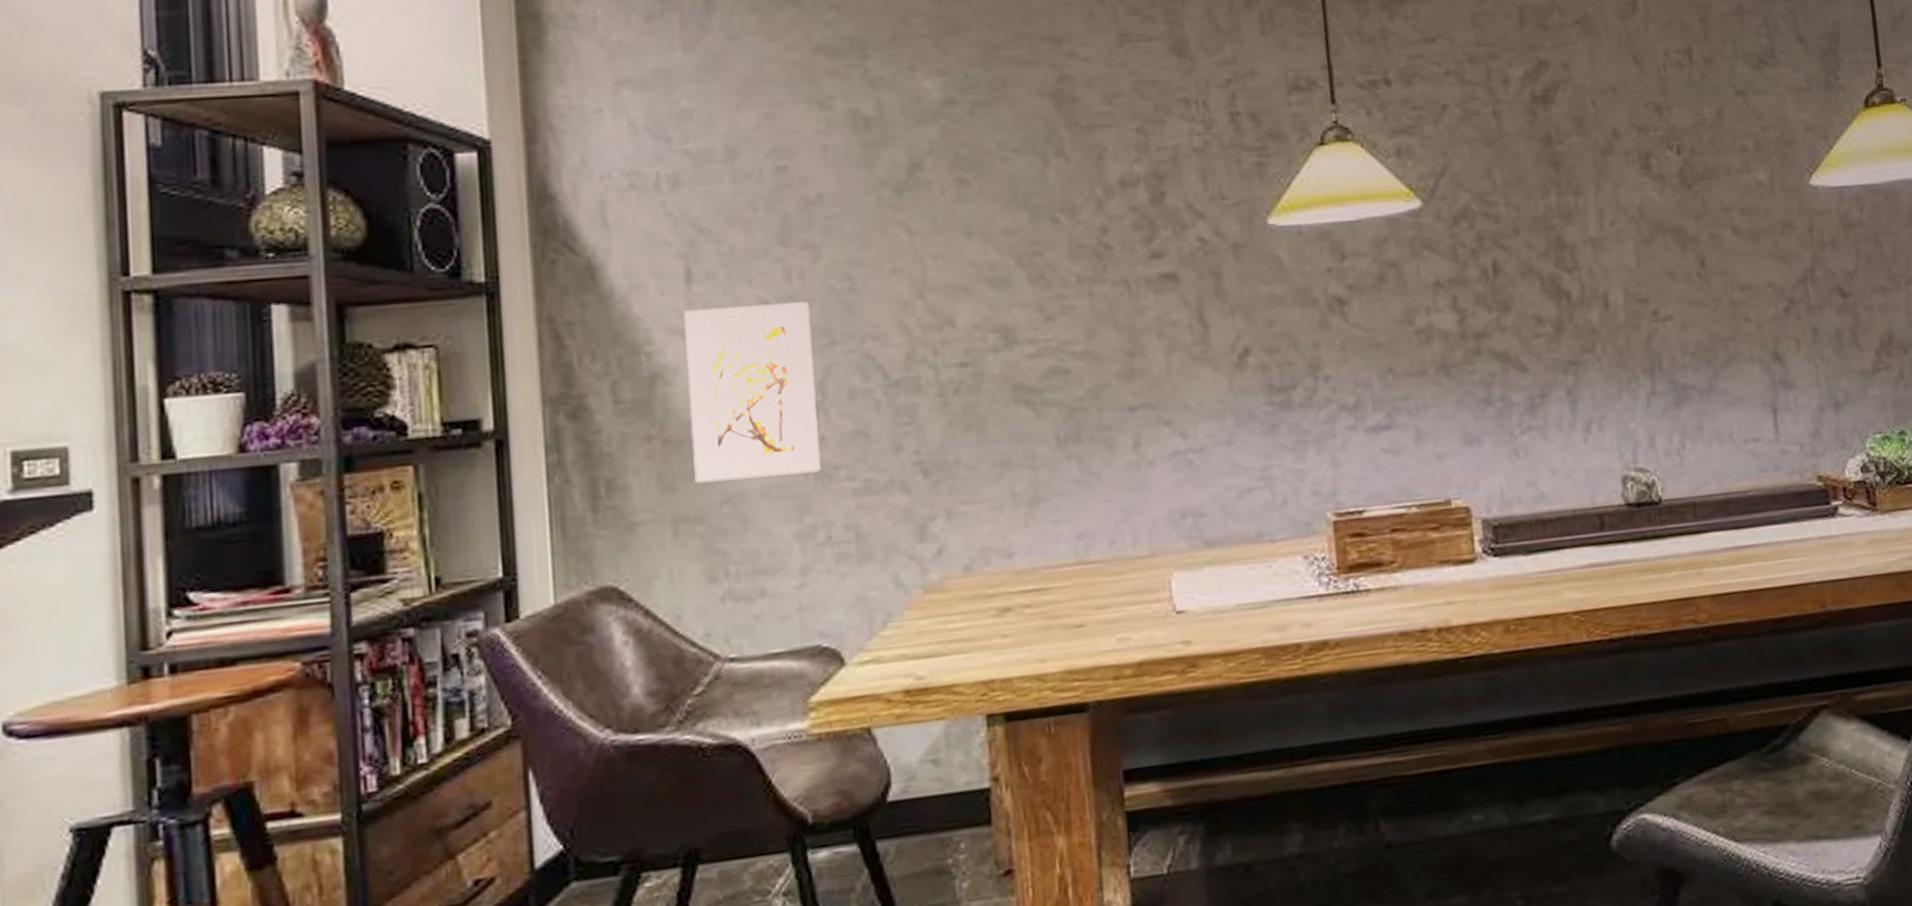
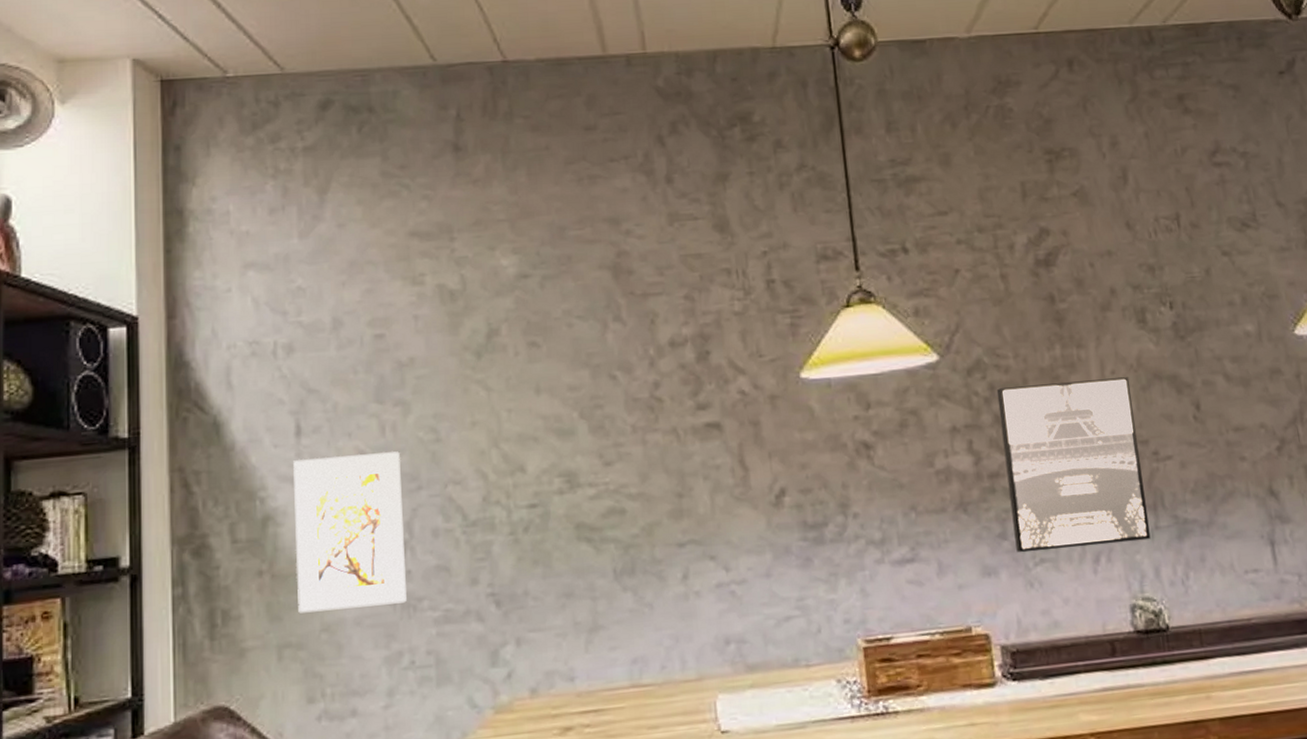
wall art: none [1485,229,1646,420] -> present [996,377,1151,553]

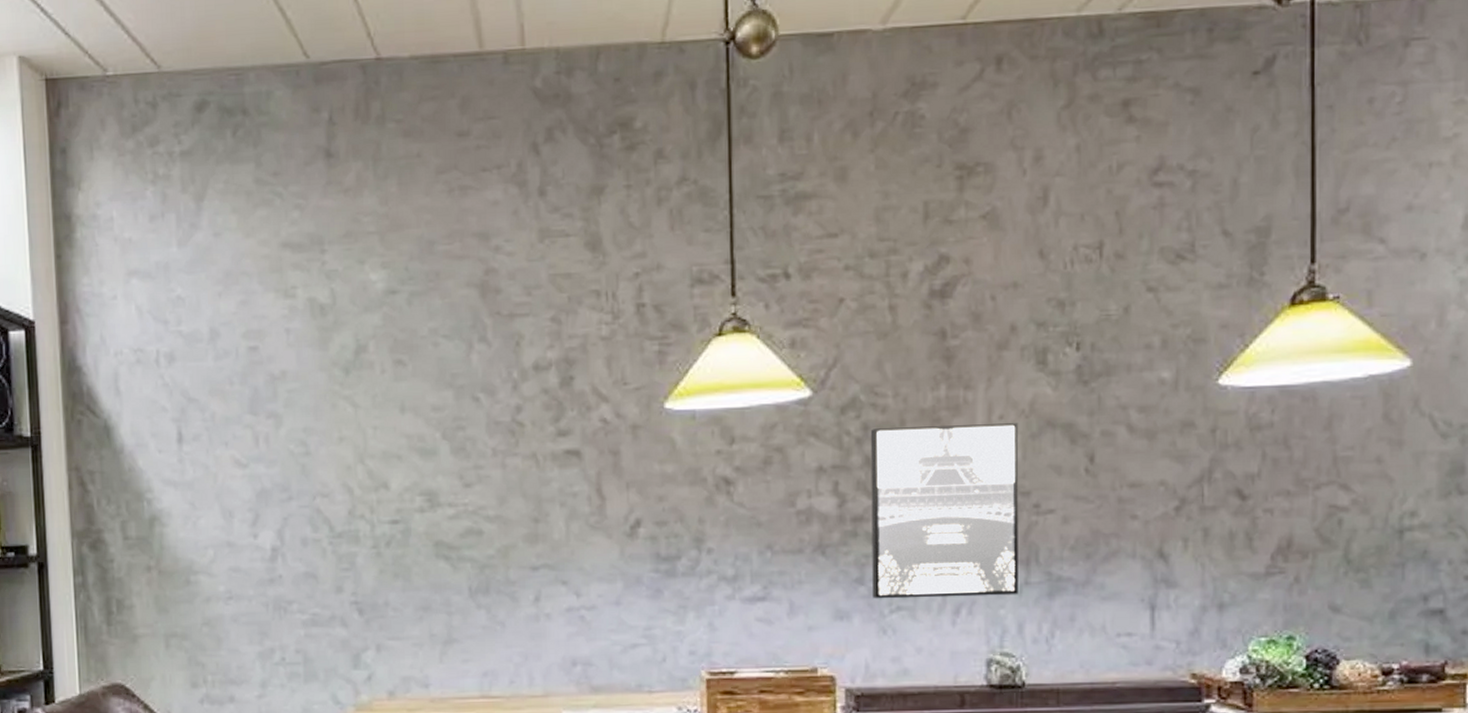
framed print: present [293,451,407,613] -> none [176,462,278,607]

